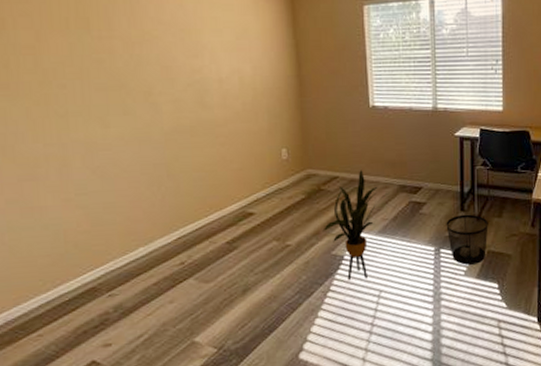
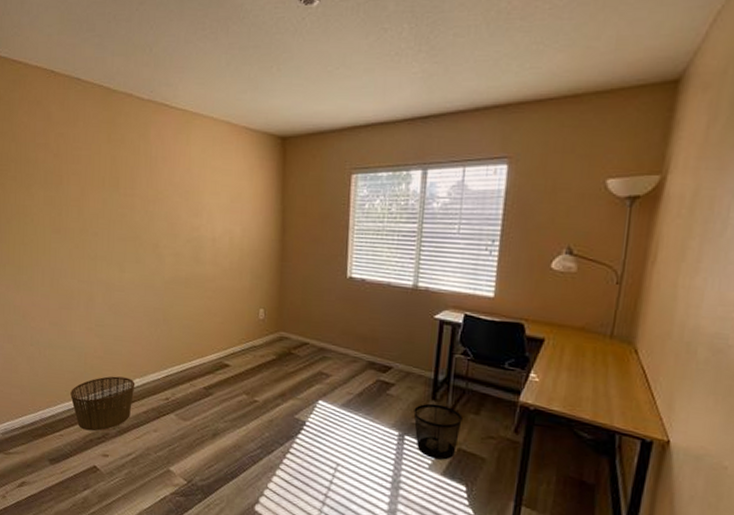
basket: none [48,248,139,322] -> present [70,376,135,431]
house plant: present [322,170,390,281] -> none [288,340,358,450]

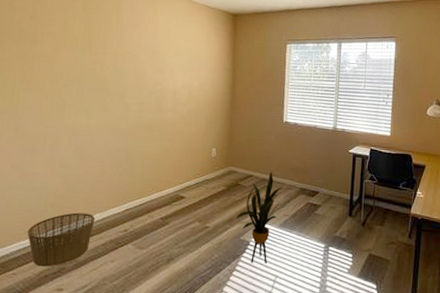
house plant: none [288,340,358,450] -> present [235,172,292,265]
waste bin: present [413,403,463,460] -> none [335,219,372,264]

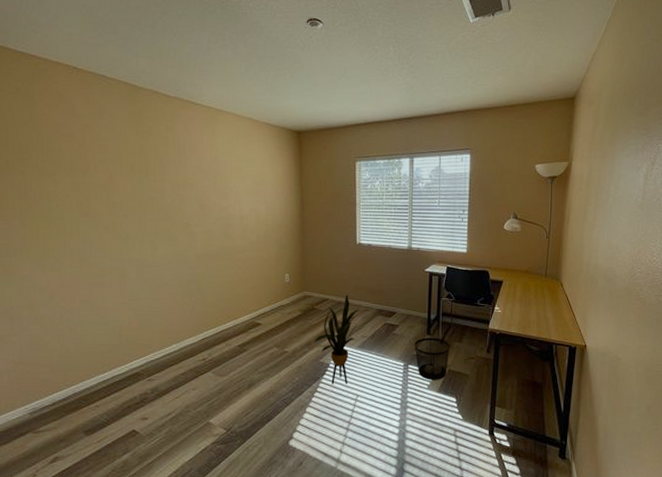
basket: present [27,212,96,267] -> none [105,344,172,398]
waste bin: none [335,219,372,264] -> present [414,337,450,380]

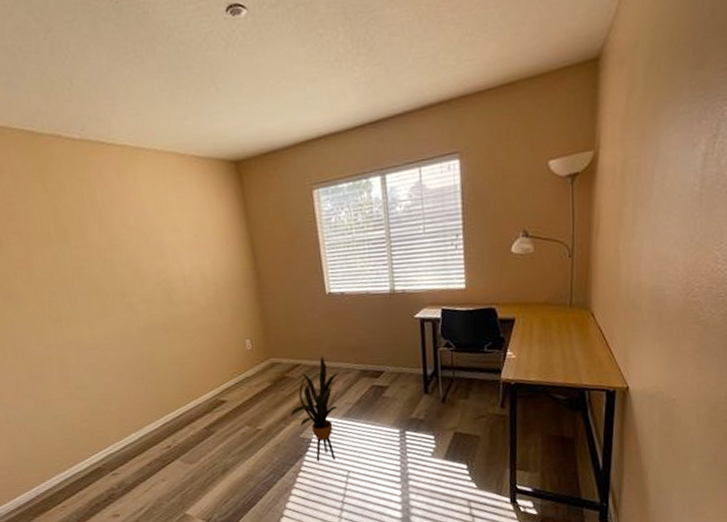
waste bin: present [414,337,450,380] -> none [410,396,455,447]

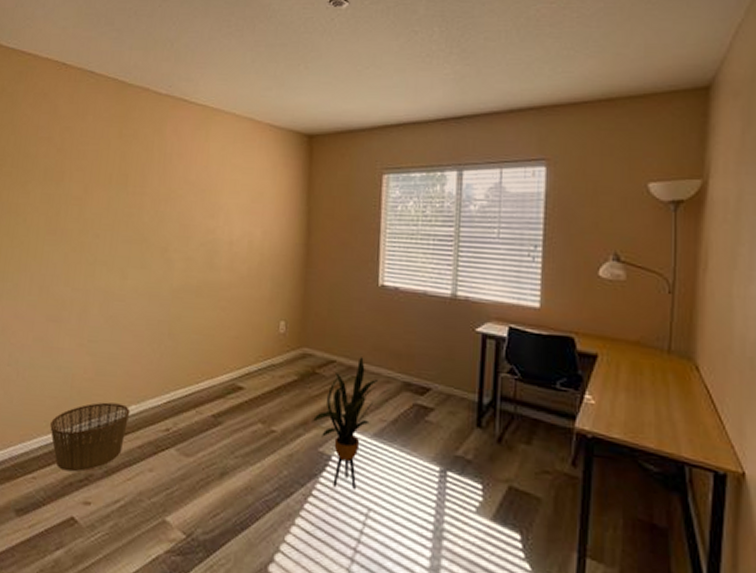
basket: none [63,434,134,496] -> present [50,402,131,472]

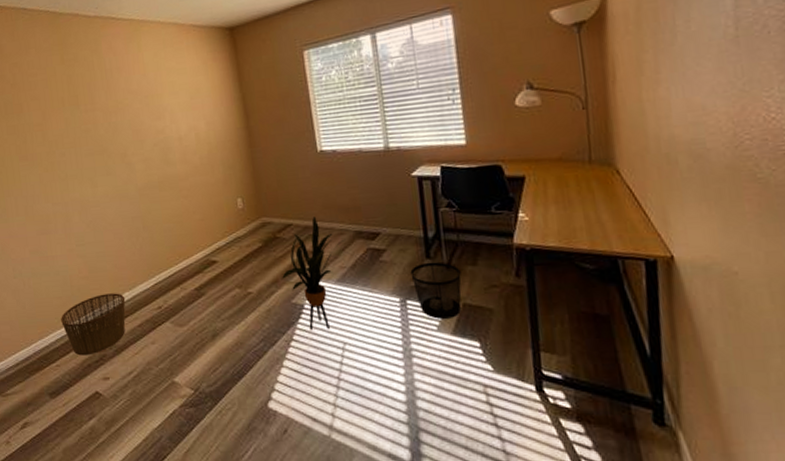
waste bin: none [456,431,512,501] -> present [410,262,462,319]

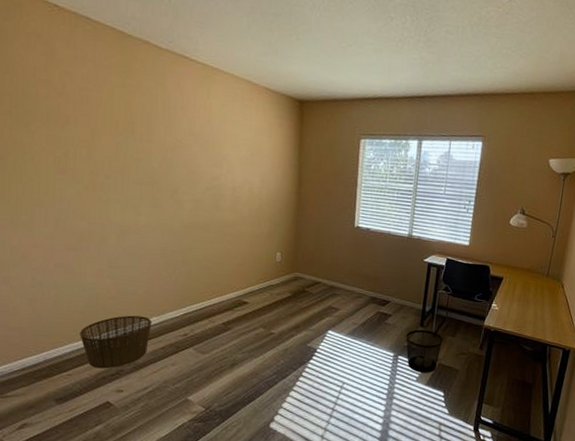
house plant: present [281,216,346,331] -> none [302,279,362,371]

